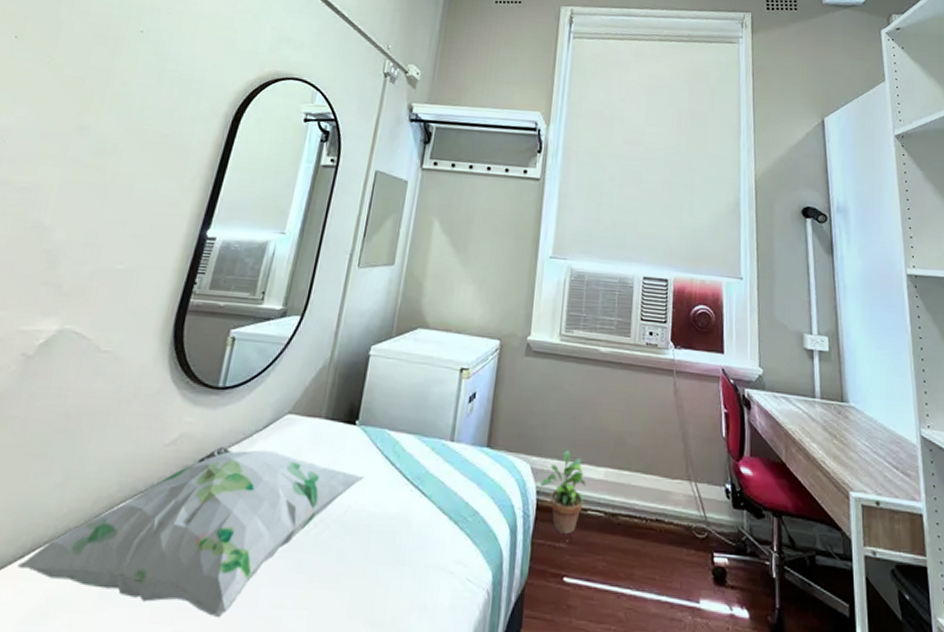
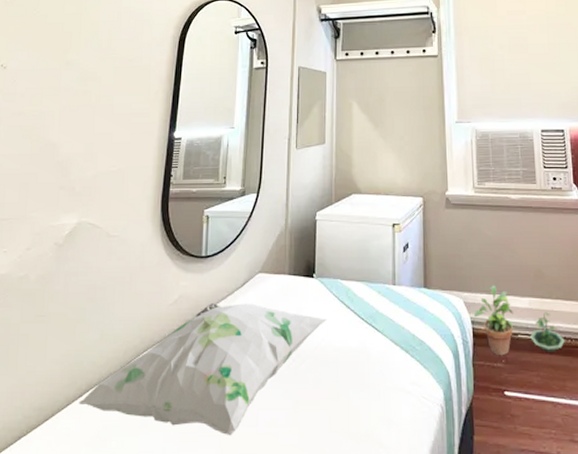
terrarium: none [601,486,639,534] -> present [530,312,565,352]

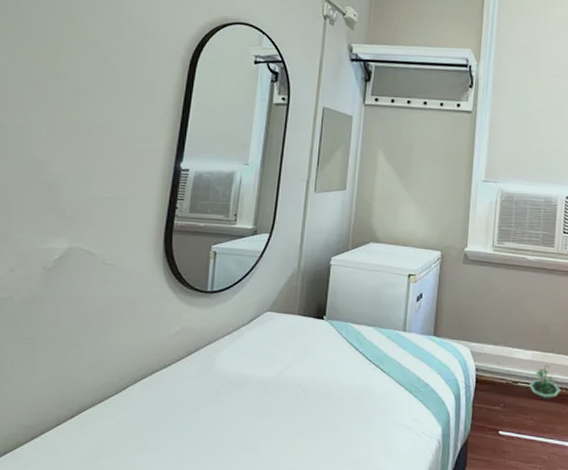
decorative pillow: present [78,303,327,435] -> none [70,337,335,458]
potted plant: present [473,285,514,355] -> none [478,337,516,400]

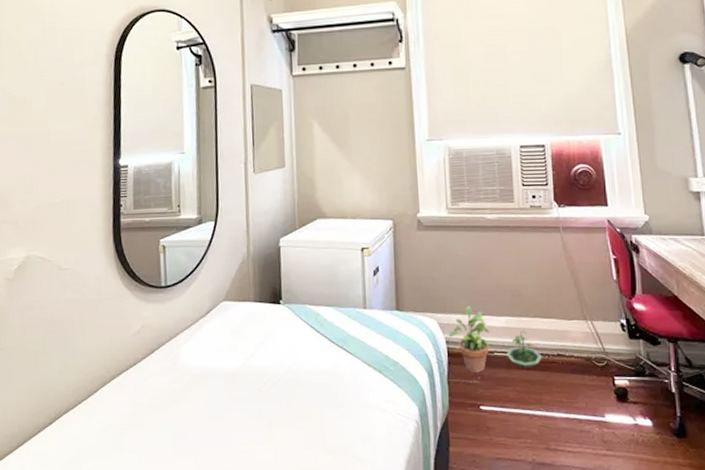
potted plant: none [478,337,516,400] -> present [448,305,490,372]

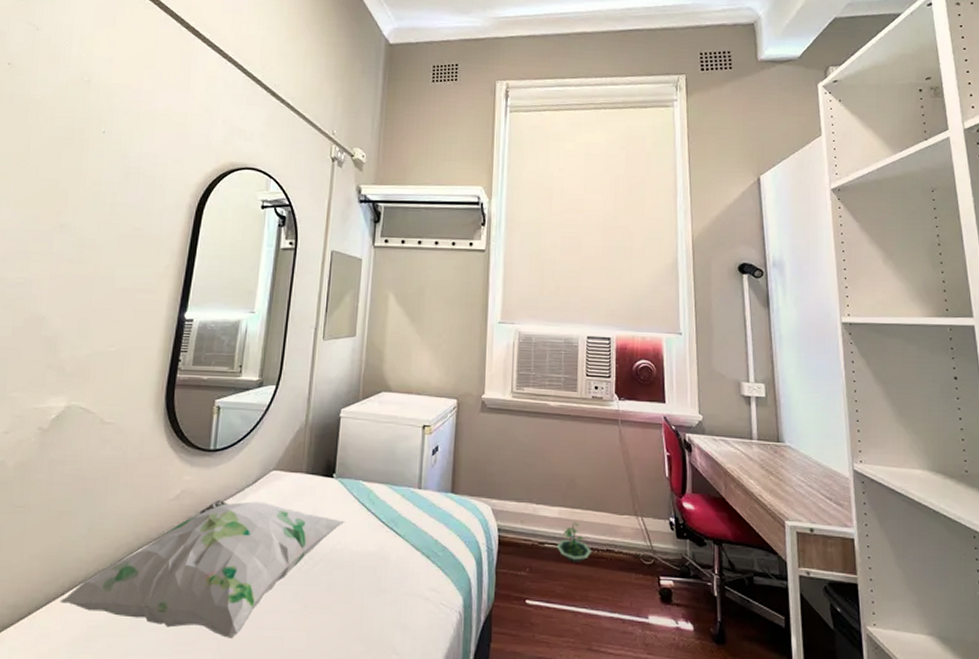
decorative pillow: none [49,331,297,454] -> present [60,500,345,638]
potted plant: present [448,305,490,372] -> none [500,493,542,564]

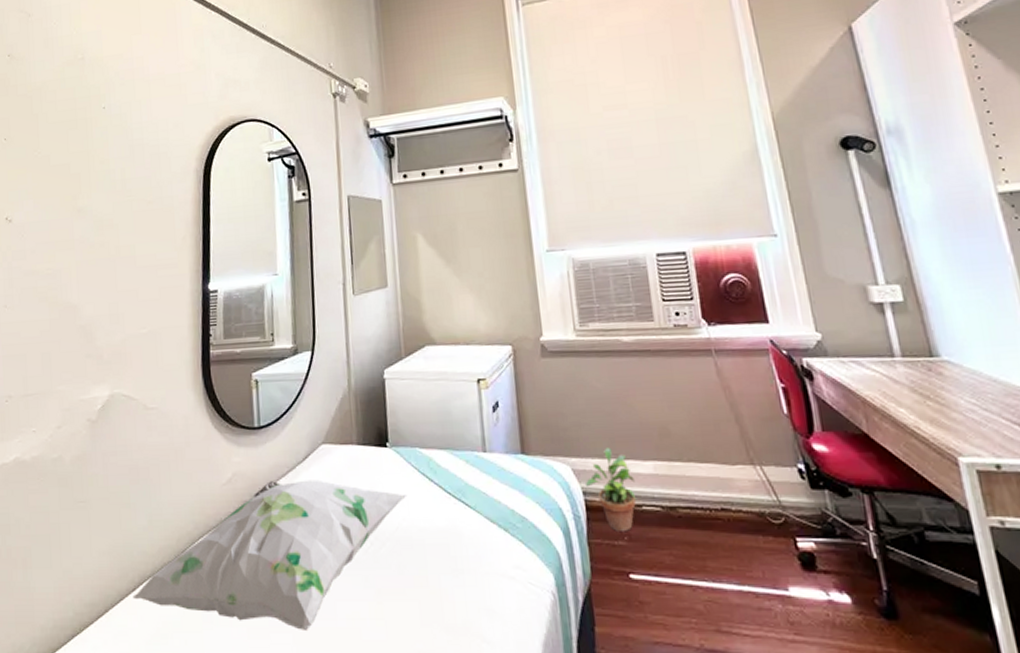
potted plant: none [500,493,542,564] -> present [584,447,637,531]
terrarium: present [557,522,591,562] -> none [657,478,702,526]

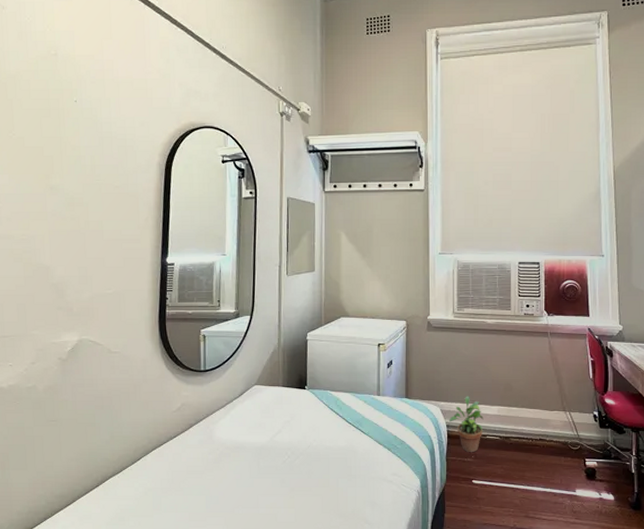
decorative pillow: present [132,479,407,630] -> none [96,410,318,515]

